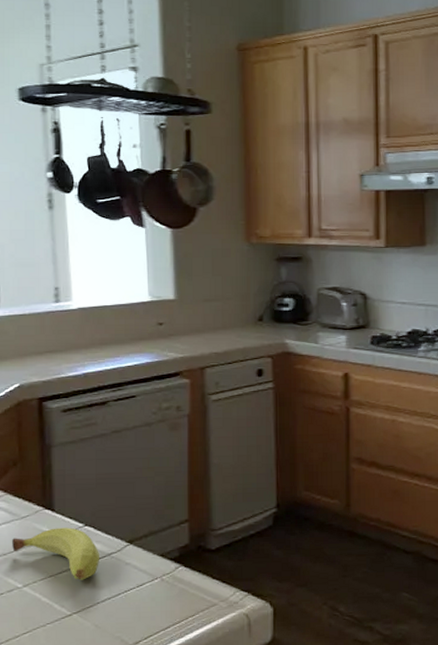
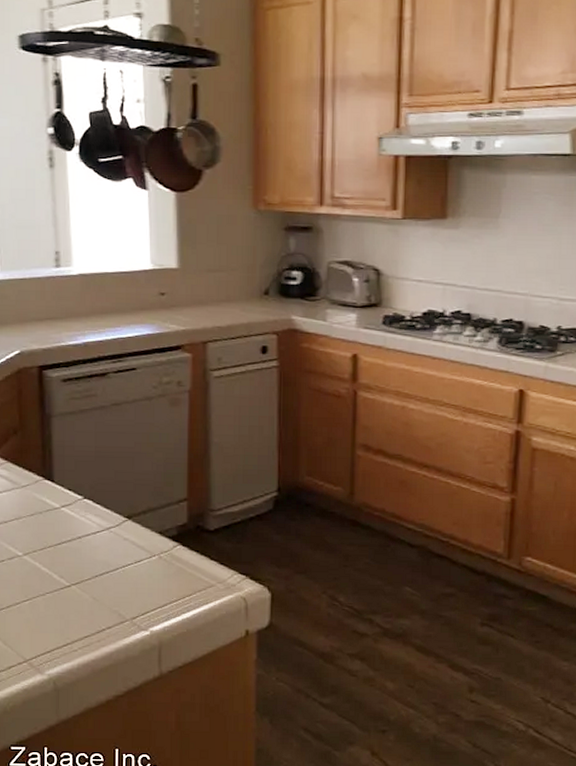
fruit: present [12,527,101,580] -> none [13,499,99,553]

